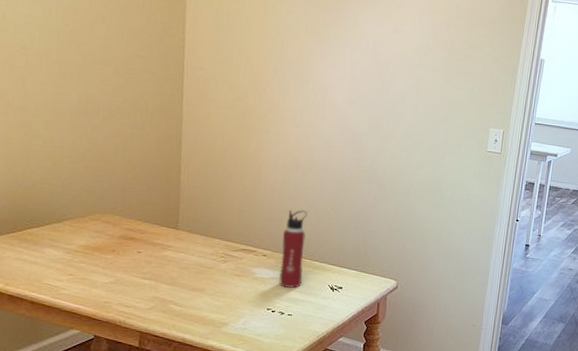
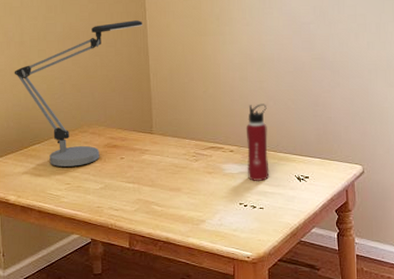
desk lamp: none [10,102,178,257] -> present [14,20,142,167]

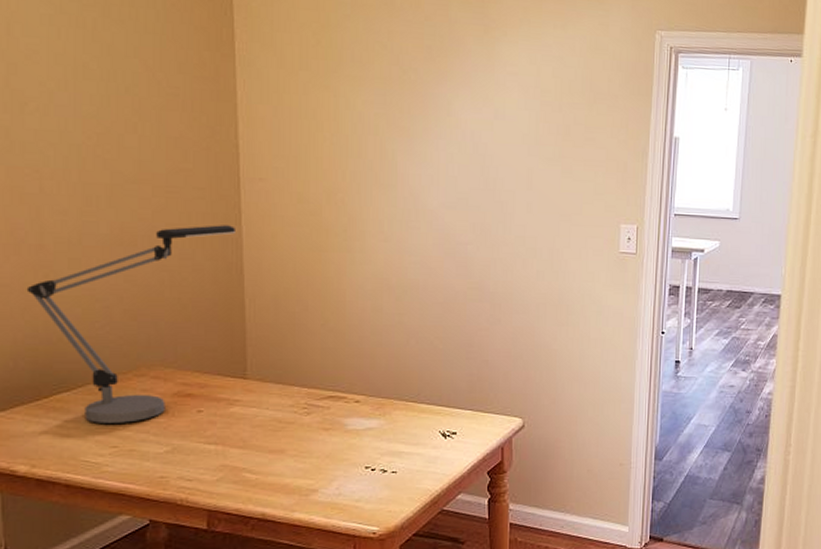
water bottle: present [246,103,270,182] -> none [376,342,407,440]

